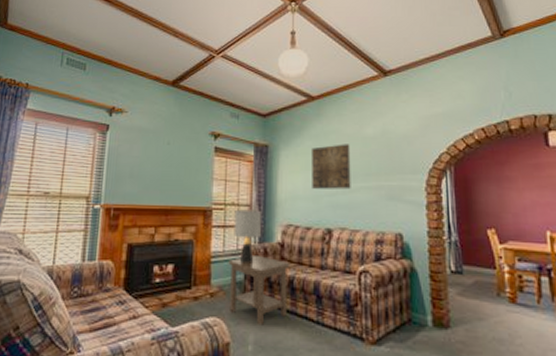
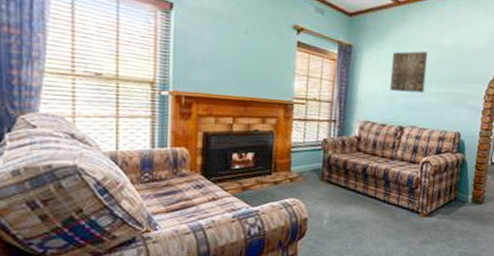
side table: present [228,256,290,326] -> none [308,147,365,204]
lamp: present [234,209,261,264] -> none [314,105,342,154]

